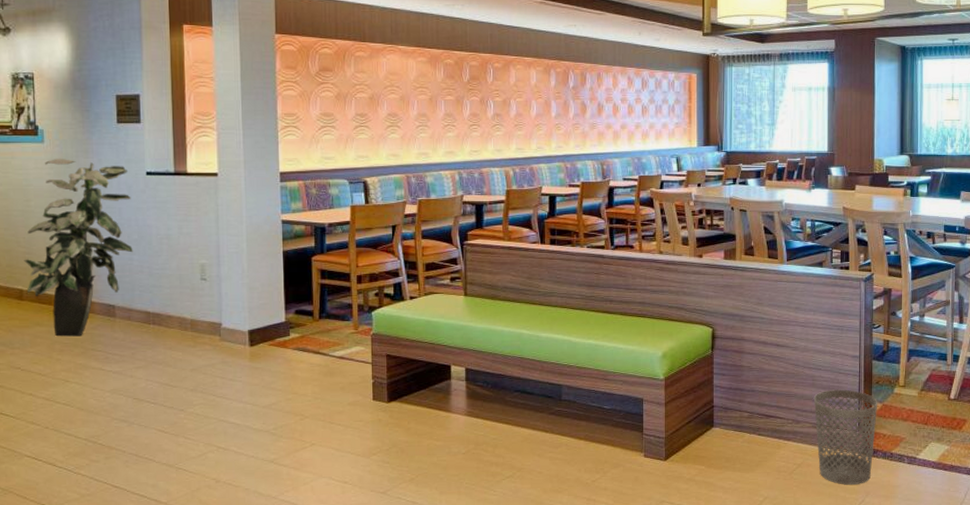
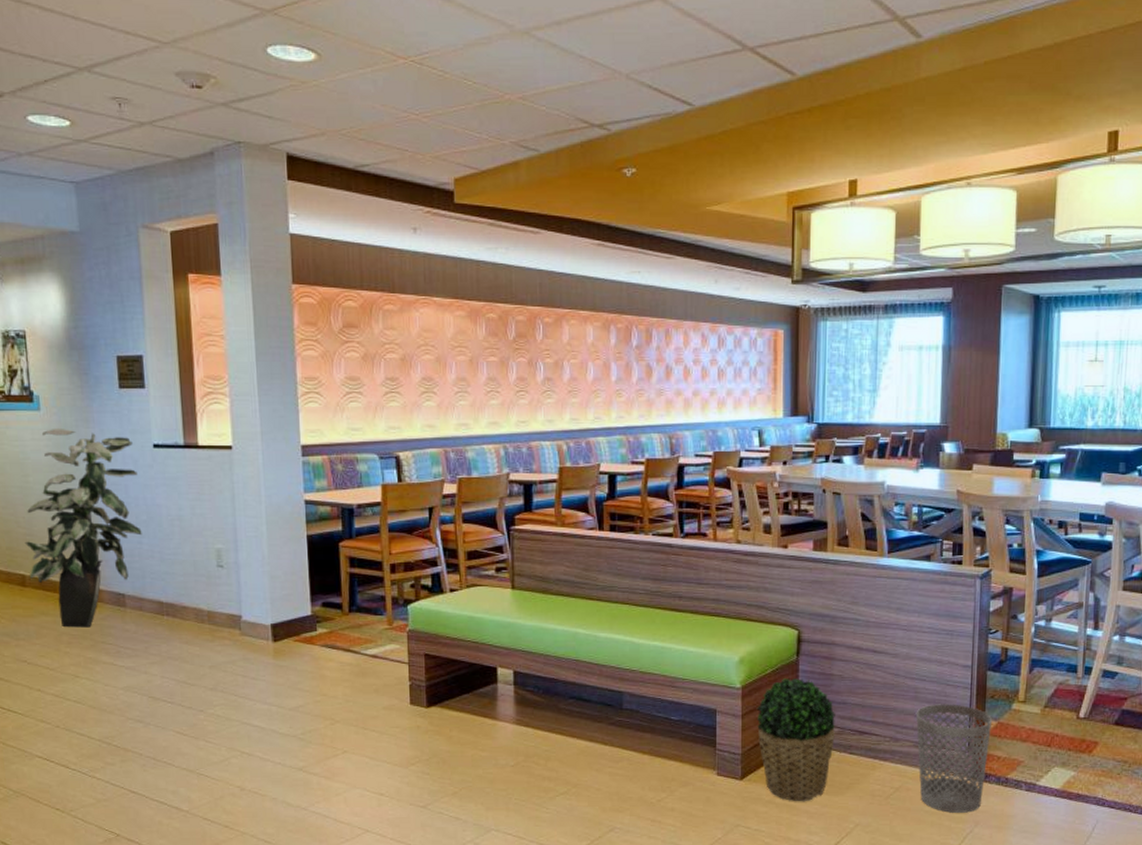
potted plant: none [677,370,745,479] -> present [756,678,835,802]

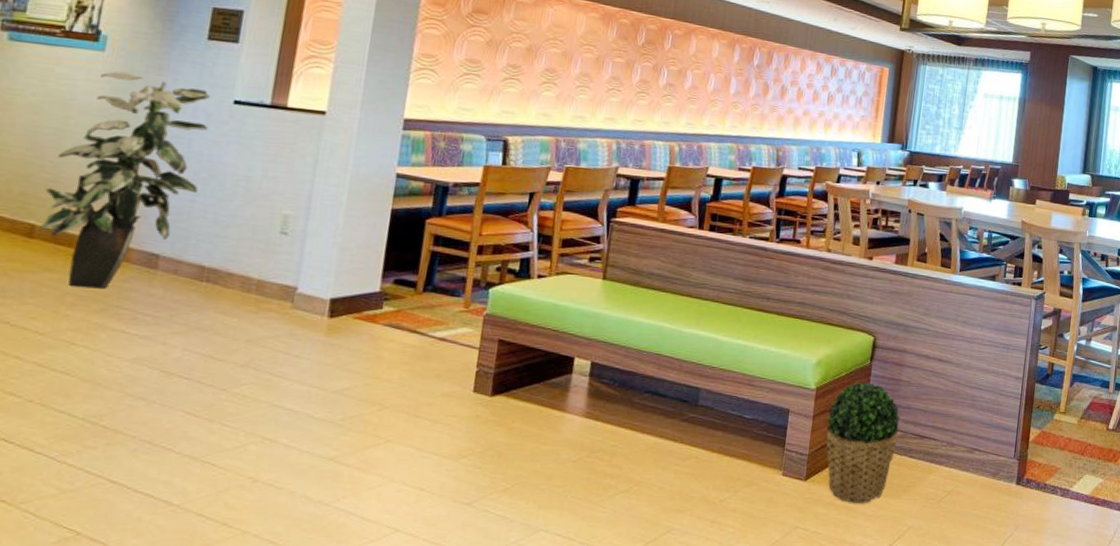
wastebasket: present [915,704,993,813] -> none [969,412,1037,517]

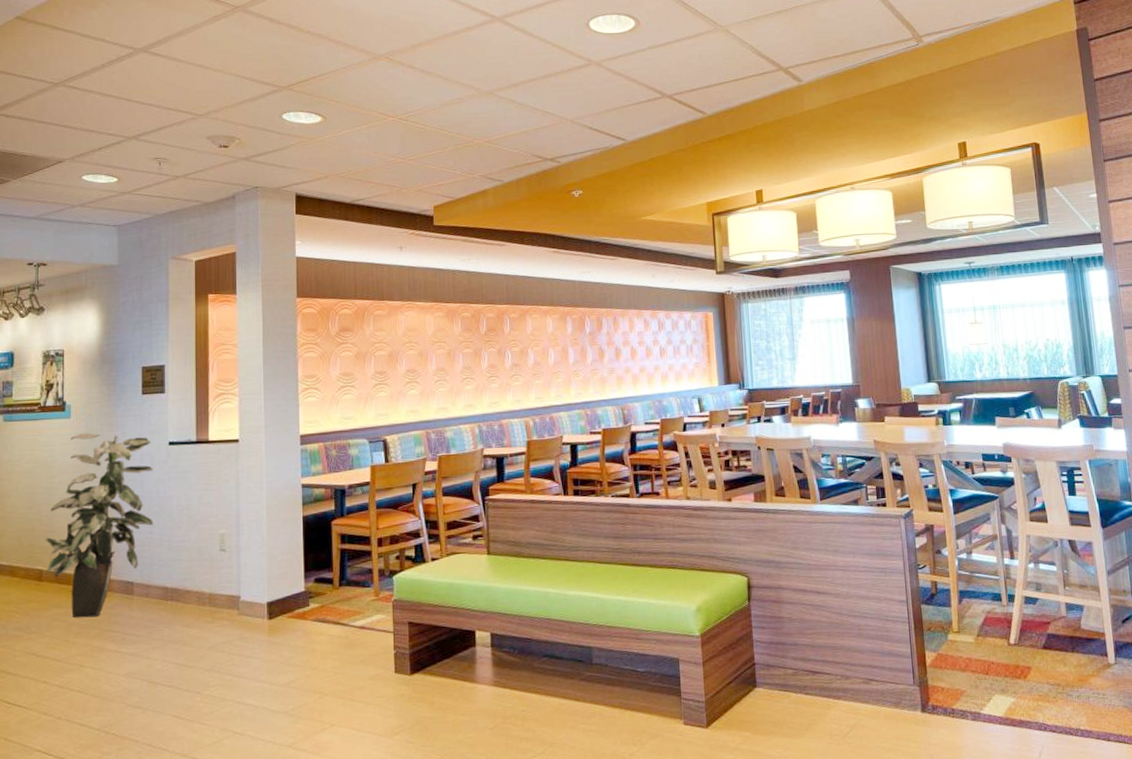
potted plant: present [826,382,900,504] -> none [715,623,790,747]

